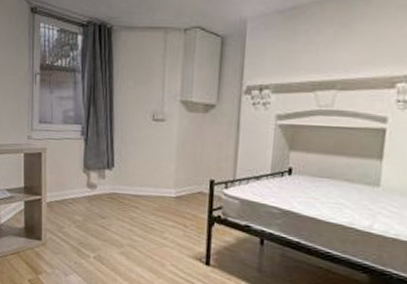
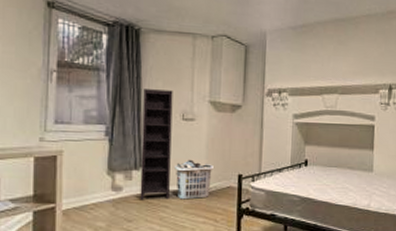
bookcase: none [112,89,144,200] -> present [140,89,173,201]
clothes hamper: none [145,161,185,202] -> present [175,159,215,200]

